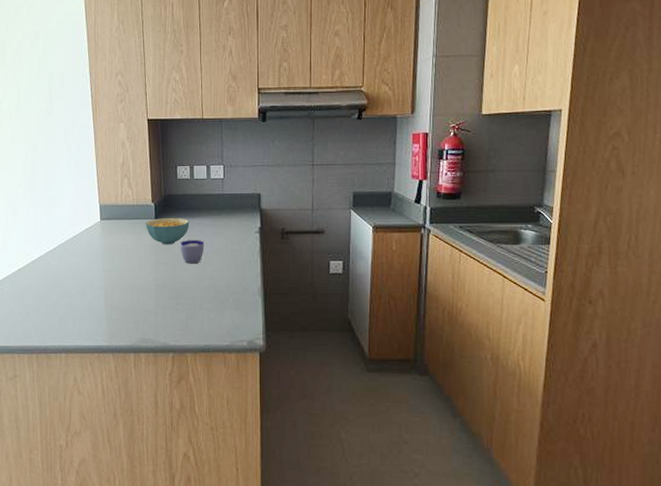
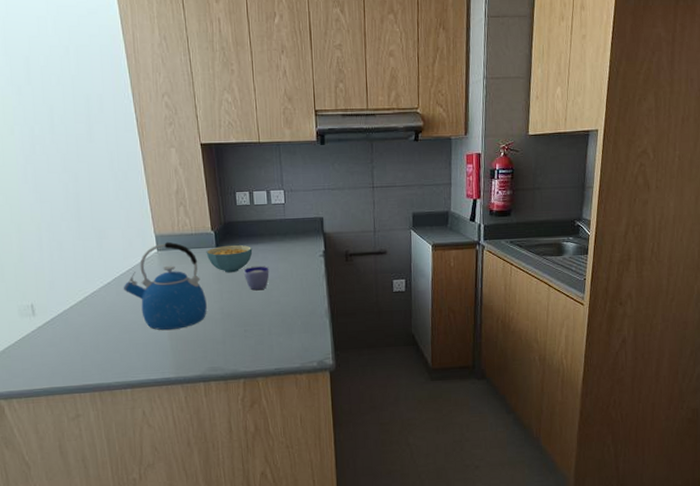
kettle: none [66,211,142,298] -> present [123,241,207,331]

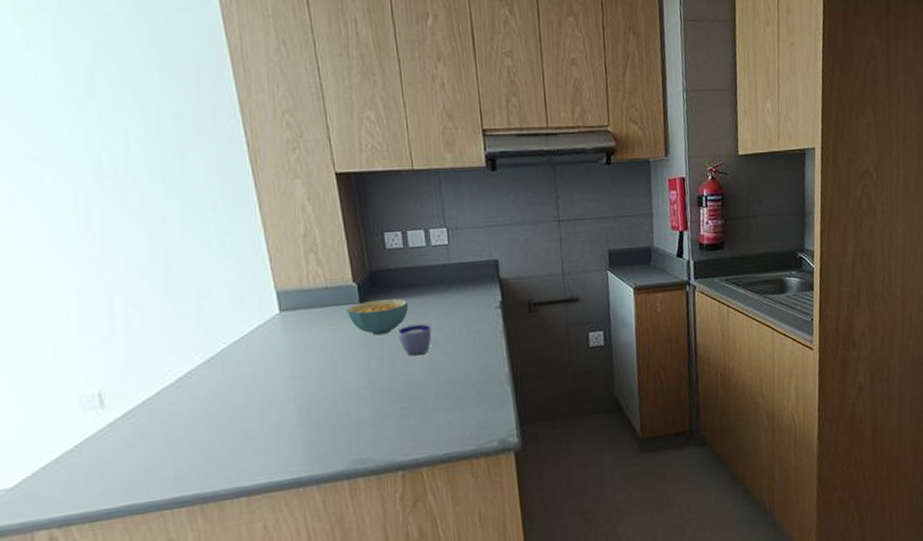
kettle: present [123,241,207,331] -> none [232,299,350,416]

